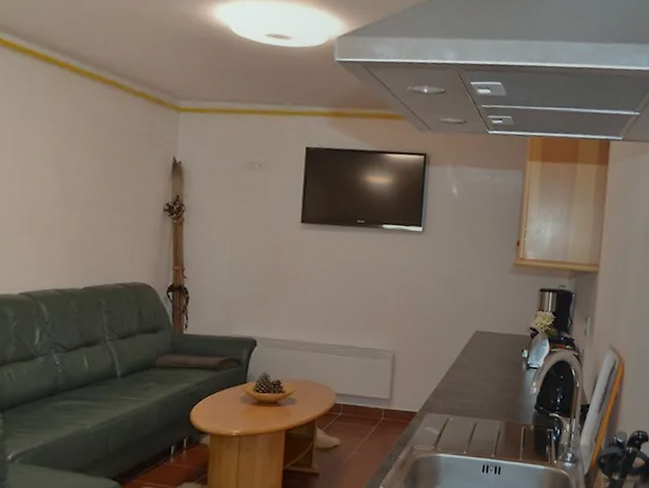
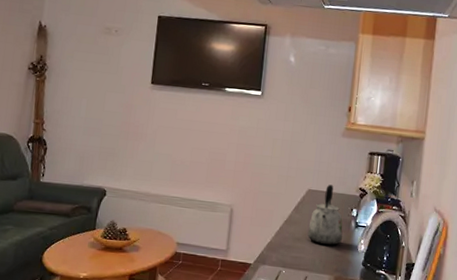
kettle: none [476,325,514,389] -> present [307,184,343,245]

